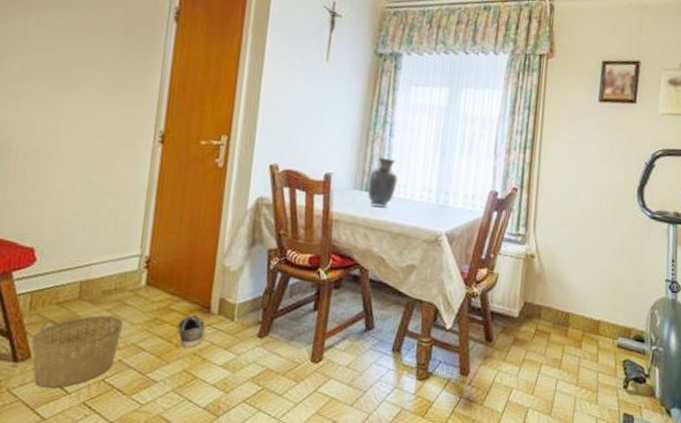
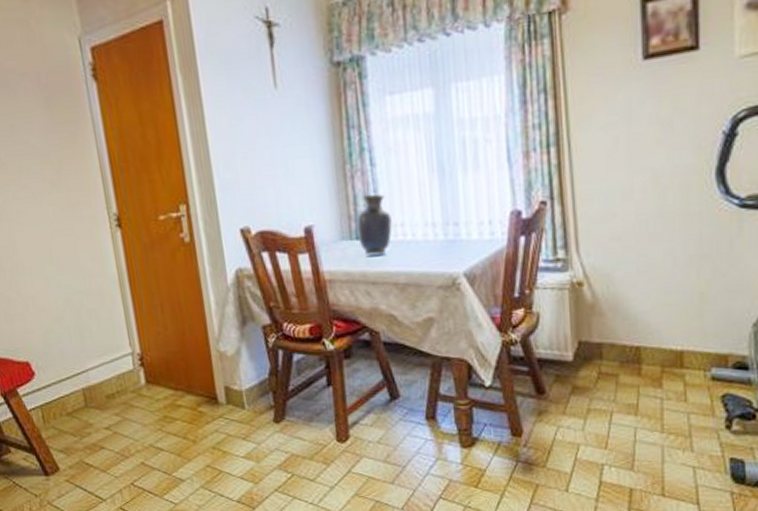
basket: present [31,315,124,388] -> none [55,420,138,497]
shoe: present [176,314,205,349] -> none [188,407,220,443]

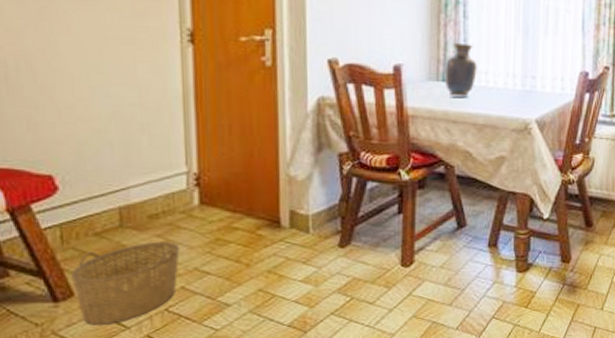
basket: none [55,420,138,497] -> present [71,242,180,325]

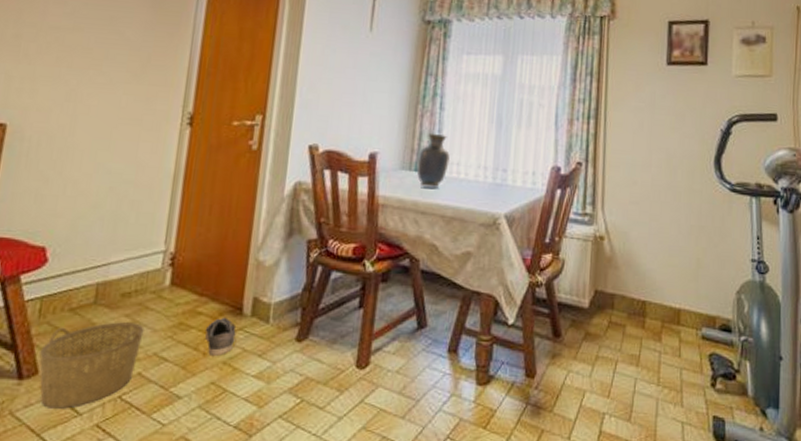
shoe: none [244,230,278,267] -> present [203,317,237,357]

